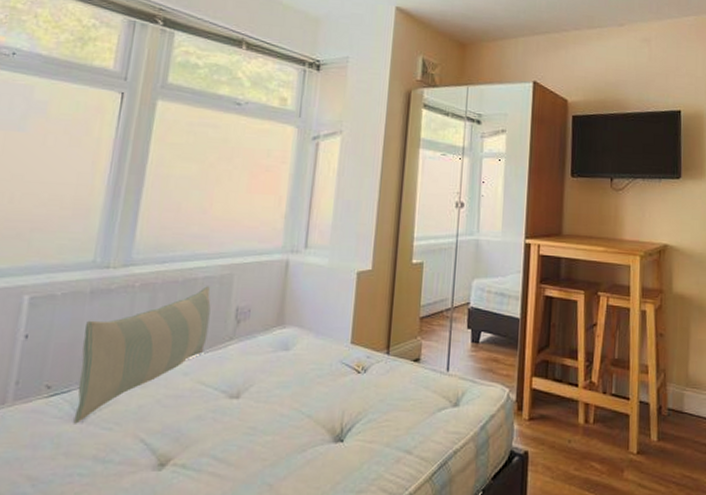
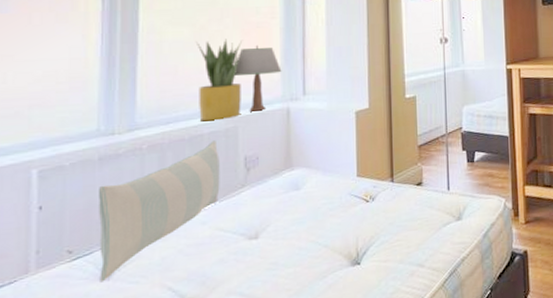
planter: none [196,179,249,266] -> present [196,39,242,122]
table lamp: none [237,189,286,260] -> present [235,44,282,112]

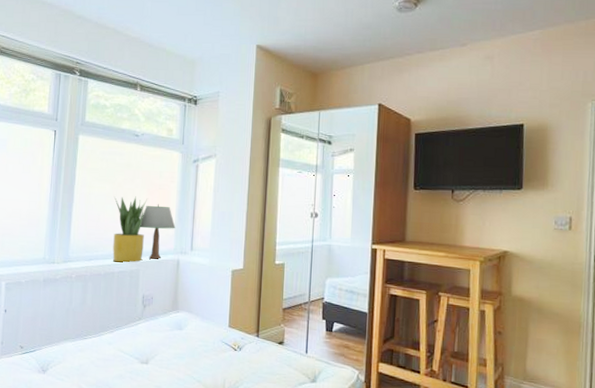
pillow: present [98,140,220,283] -> none [39,278,125,375]

